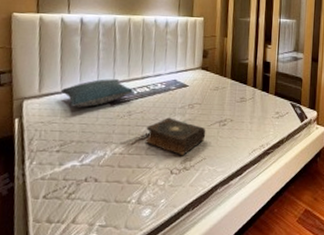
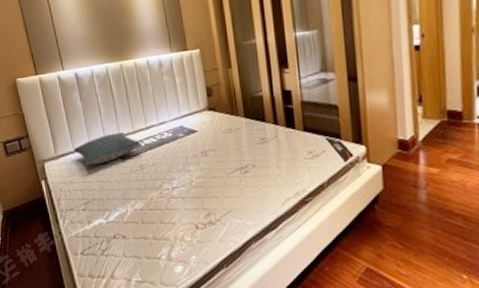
book: present [145,117,206,156] -> none [161,168,227,210]

